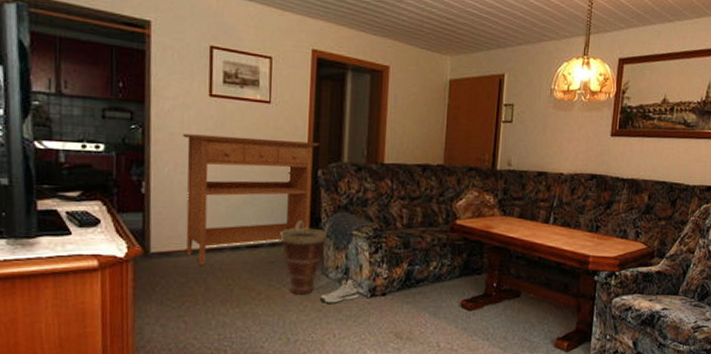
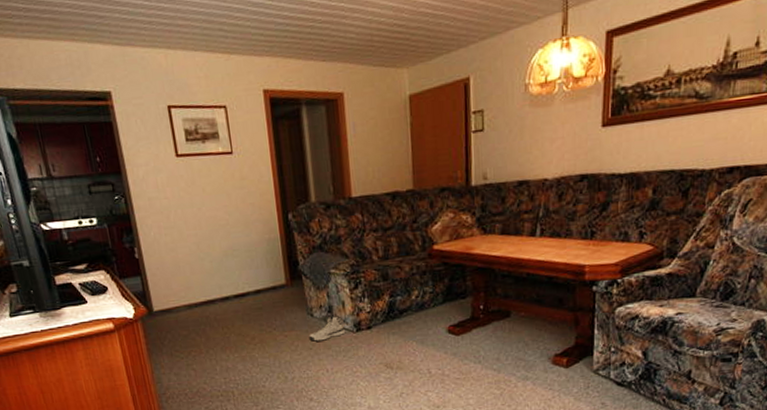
console table: present [181,134,321,265] -> none [159,186,289,318]
basket: present [280,221,334,296] -> none [263,265,315,337]

